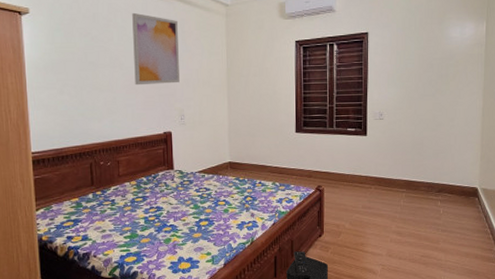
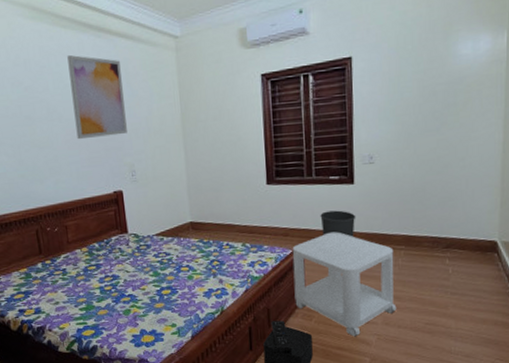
side table: none [314,175,398,267] -> present [292,232,397,337]
waste bin: none [339,157,368,180] -> present [320,210,356,237]

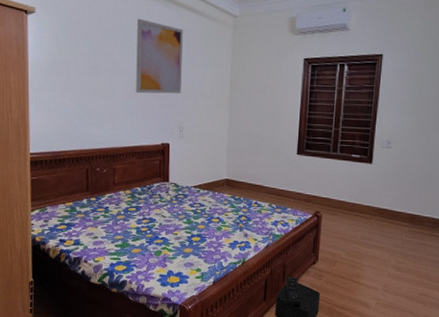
side table: present [292,232,397,337] -> none [309,203,400,299]
waste bin: present [320,210,356,237] -> none [340,184,371,210]

